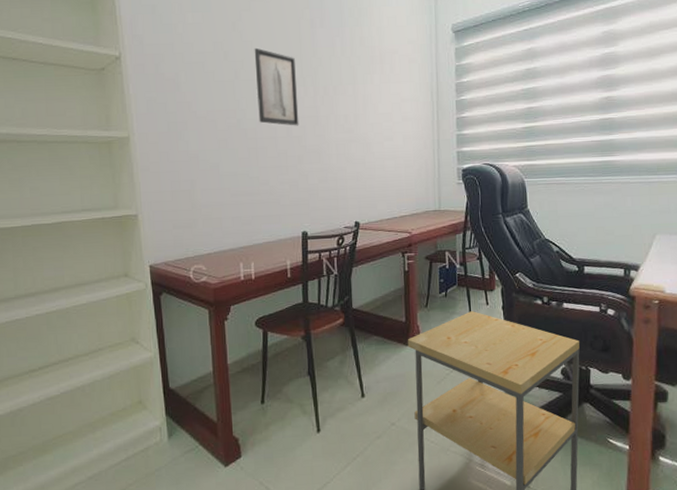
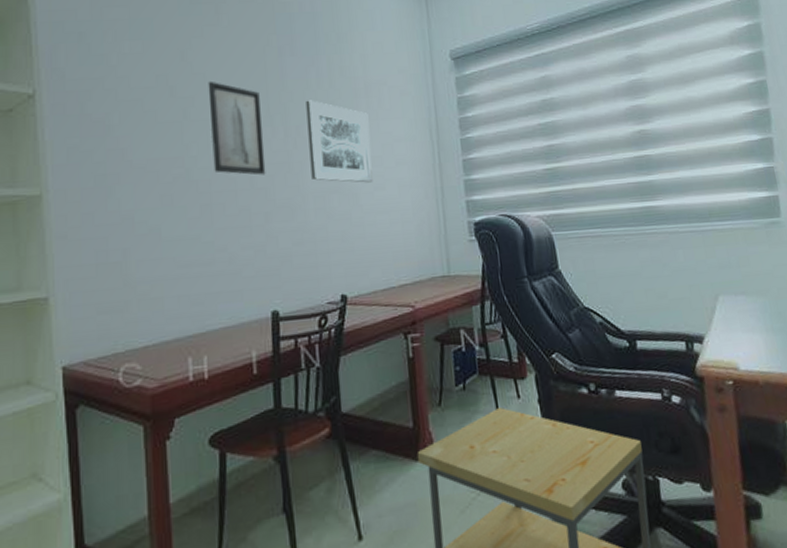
wall art: none [332,65,383,135] -> present [306,100,373,183]

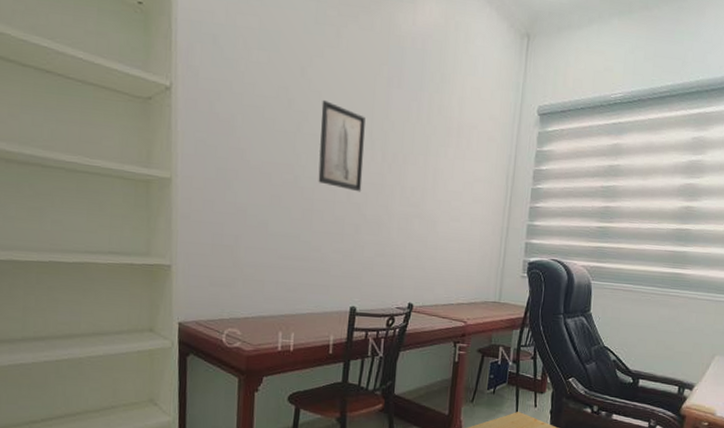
wall art: present [306,100,373,183] -> none [399,131,456,214]

